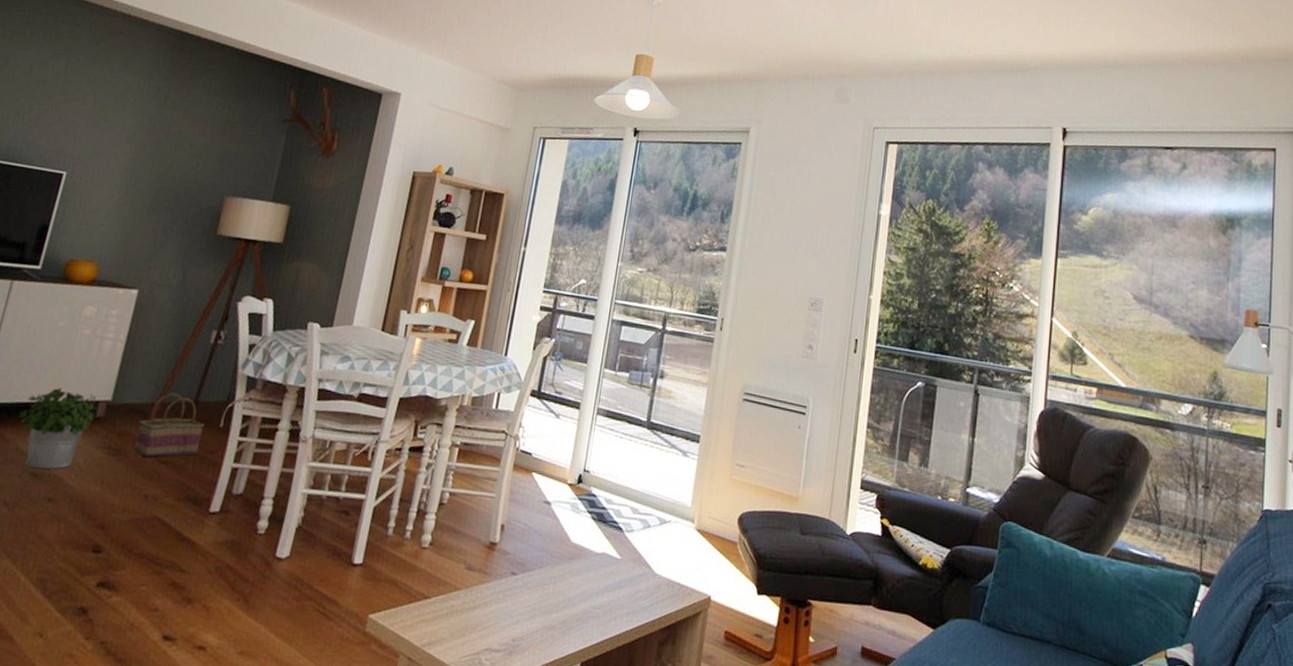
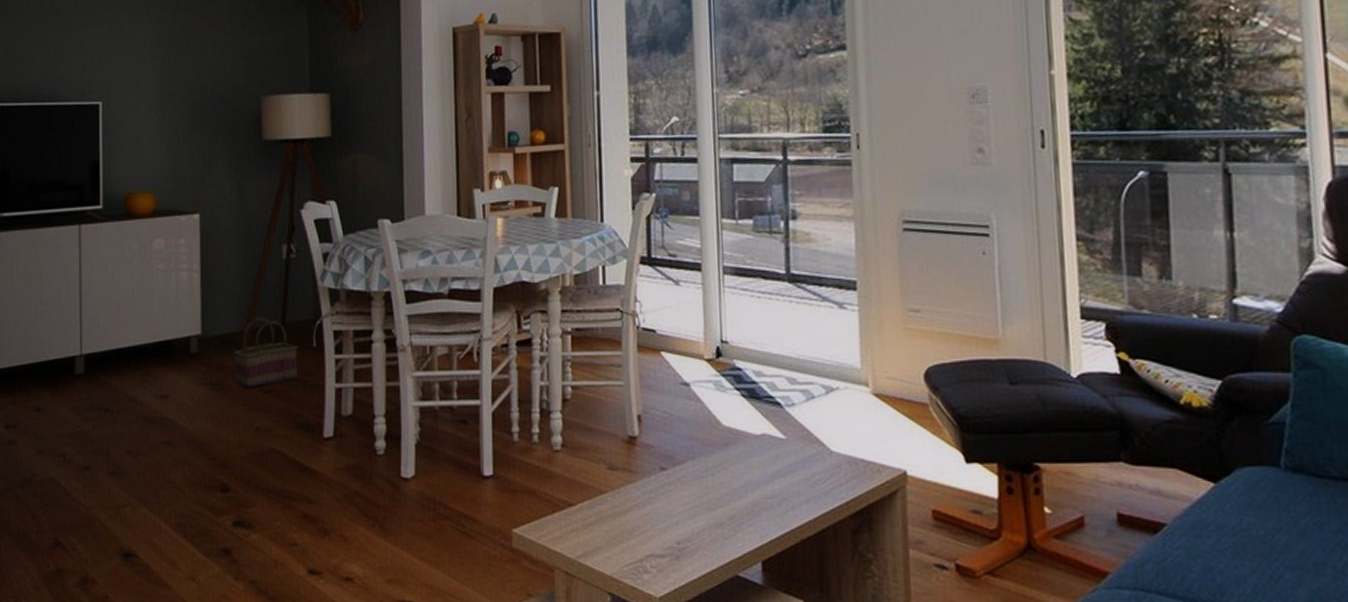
potted plant: present [18,387,97,470] -> none [119,328,192,414]

